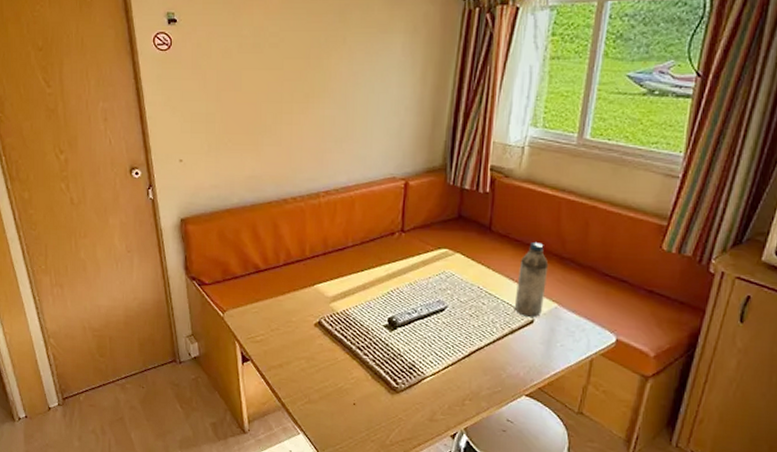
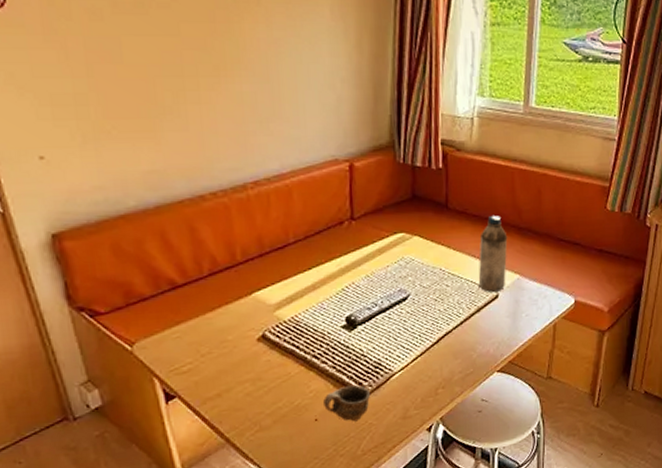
cup: none [362,379,402,414] -> present [323,384,370,422]

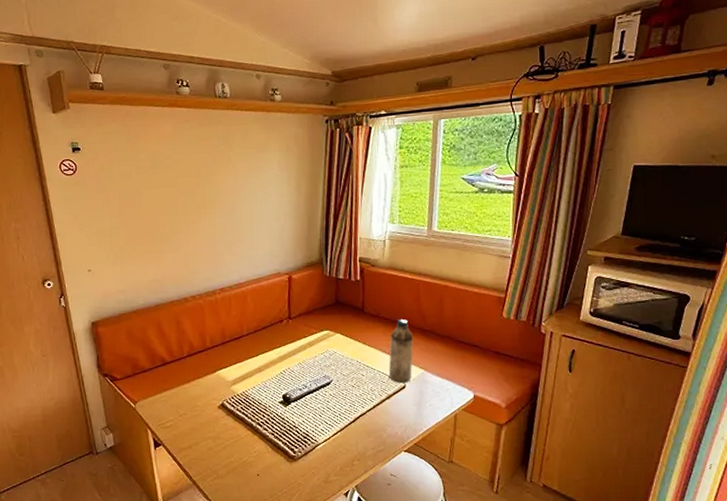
cup: present [323,384,370,422] -> none [264,450,299,480]

